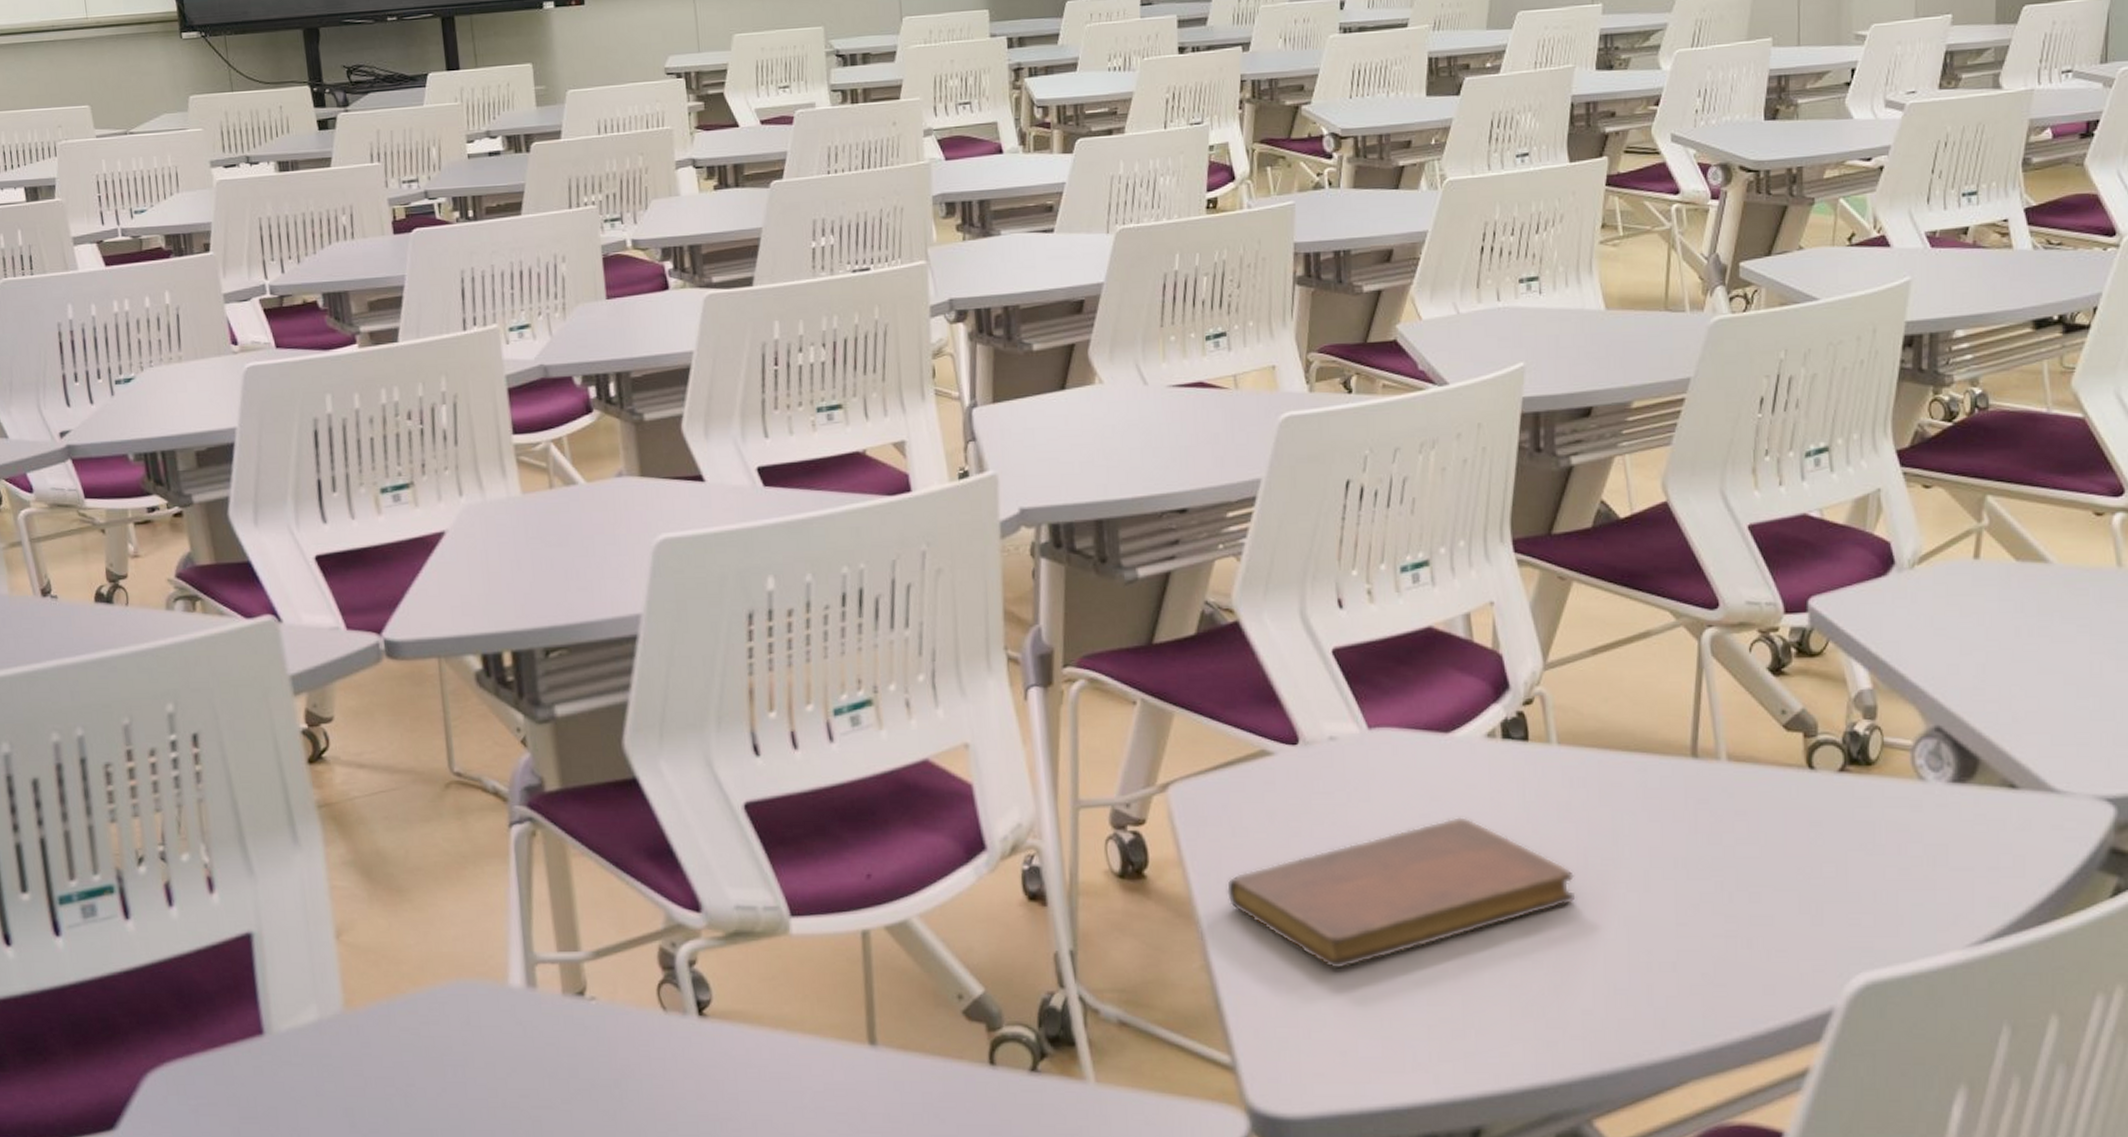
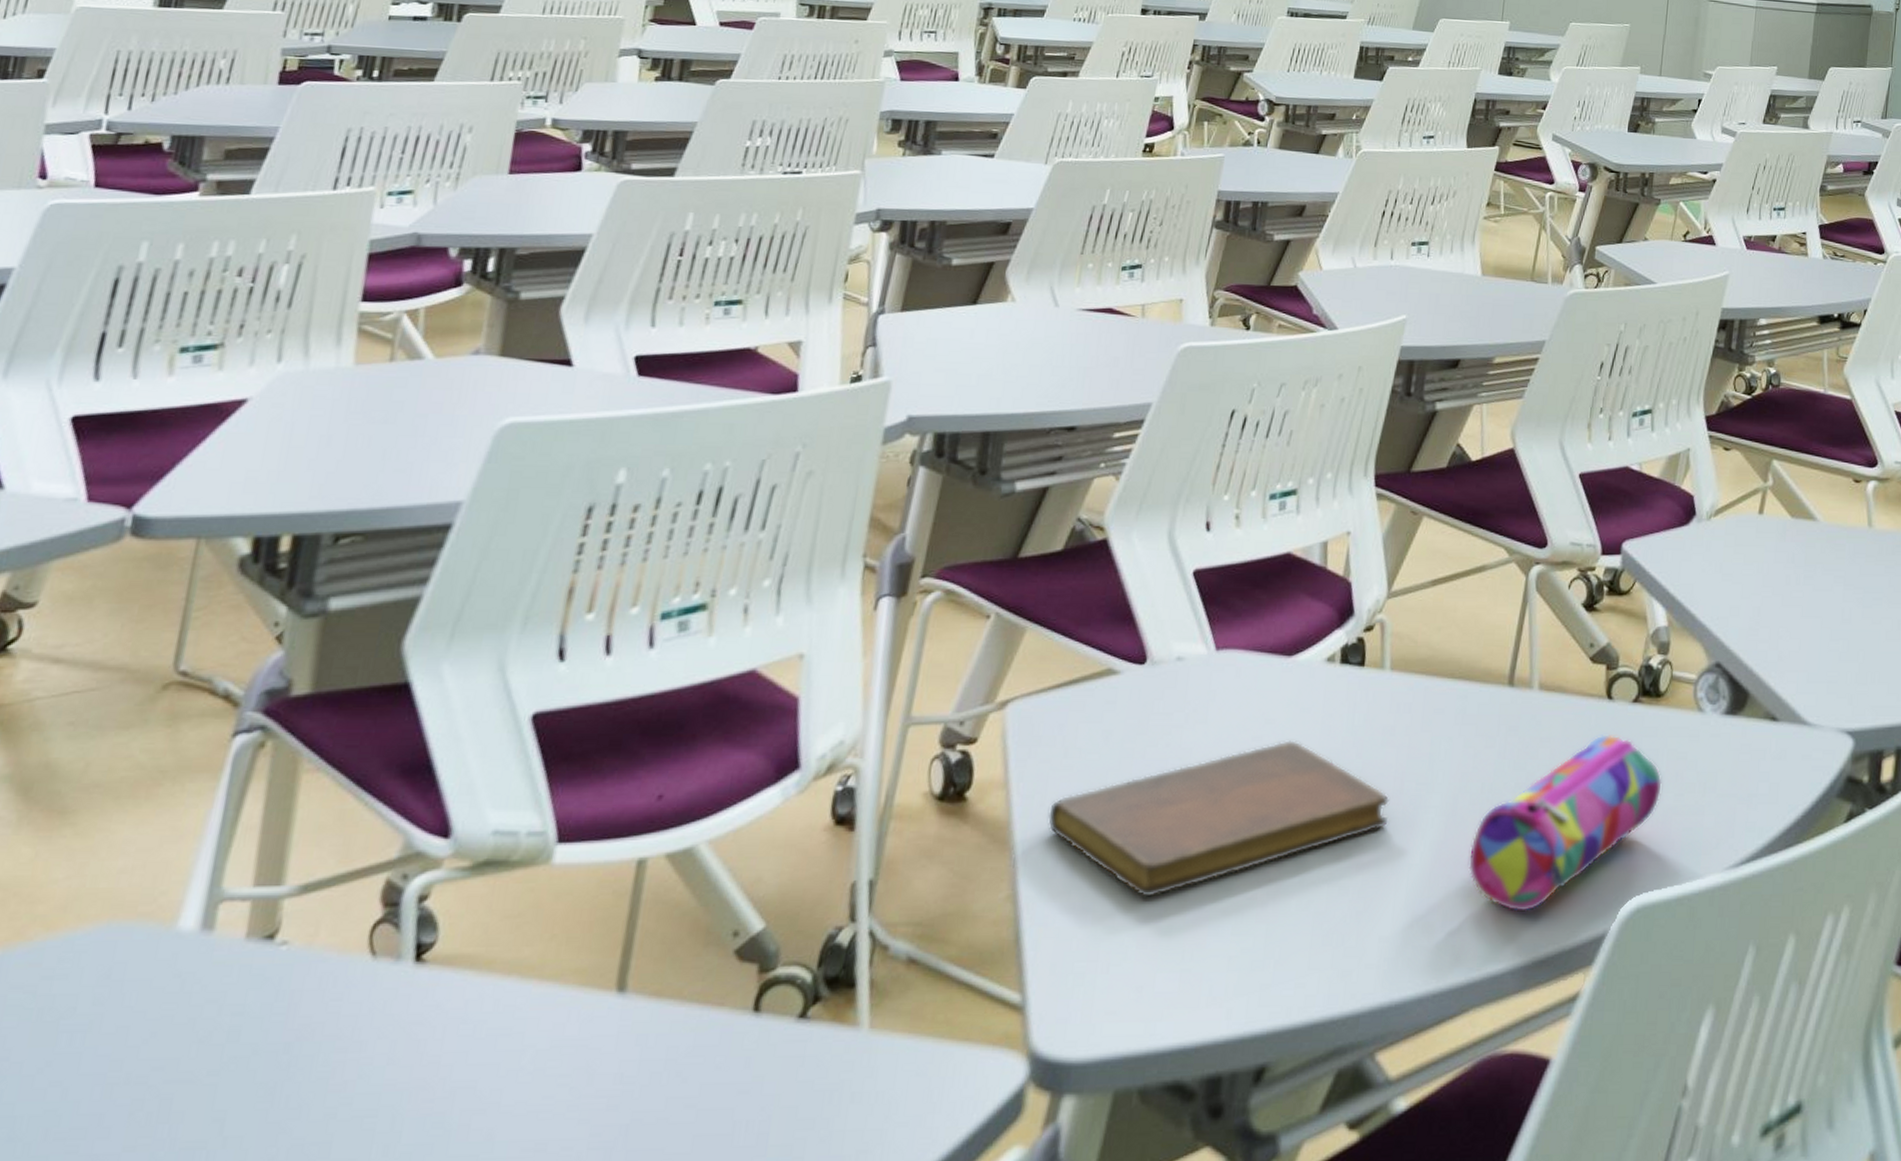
pencil case: none [1668,806,1882,987] -> present [1468,735,1662,912]

